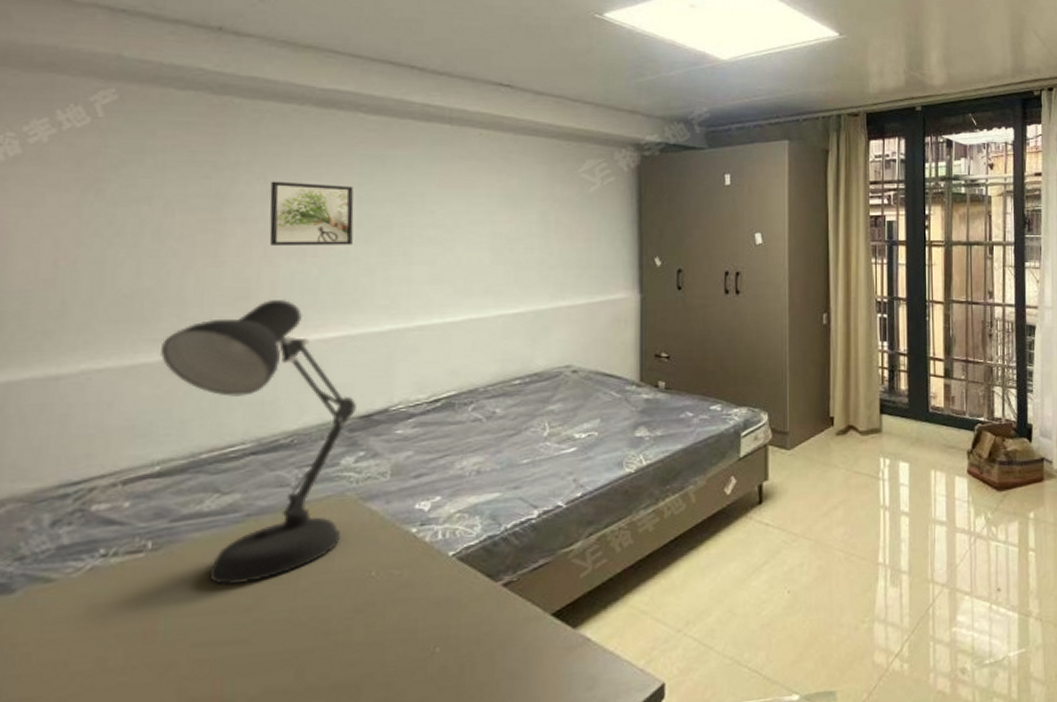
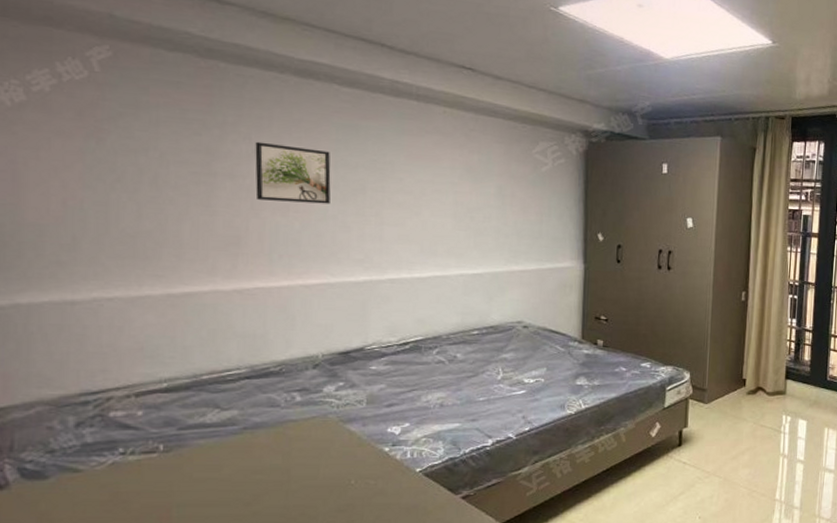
desk lamp: present [159,300,356,585] -> none [162,248,336,484]

